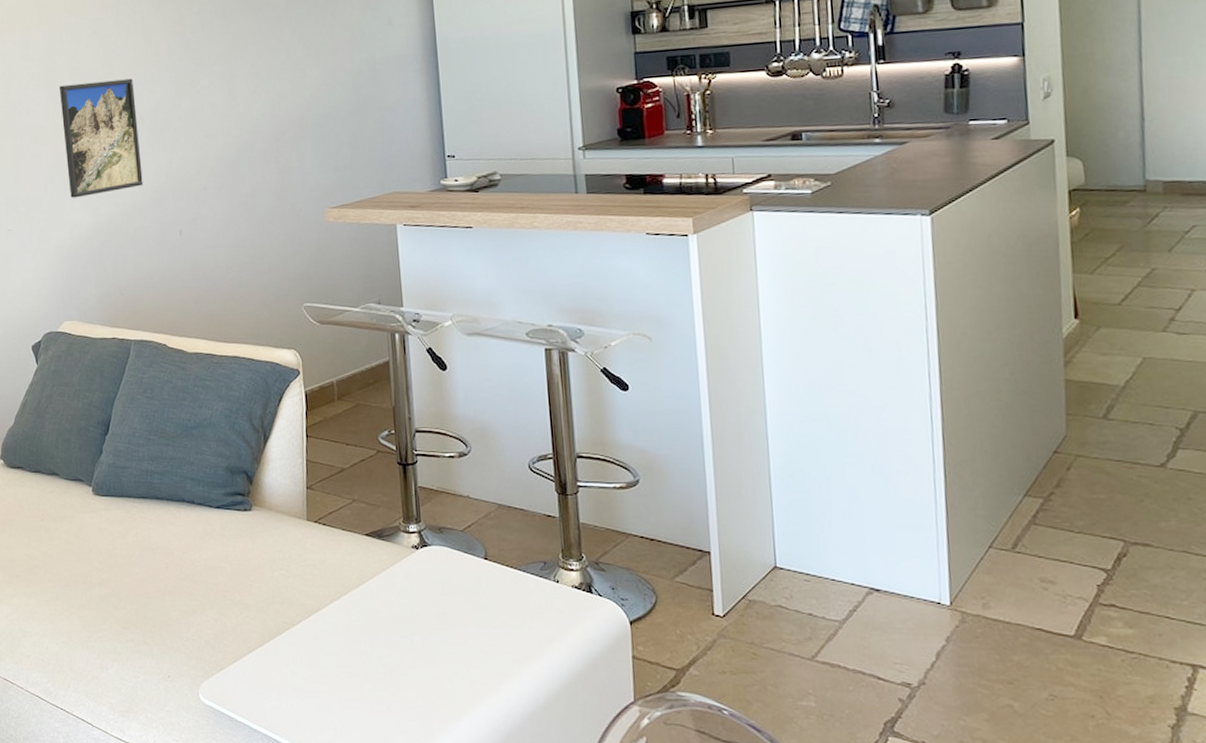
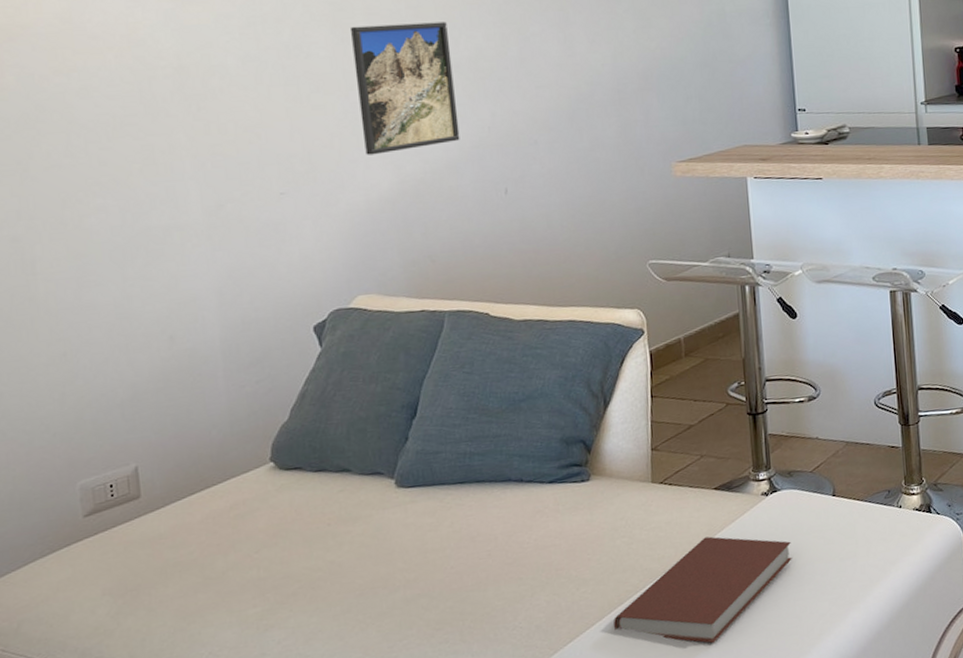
book: none [273,582,443,690] -> present [614,536,792,644]

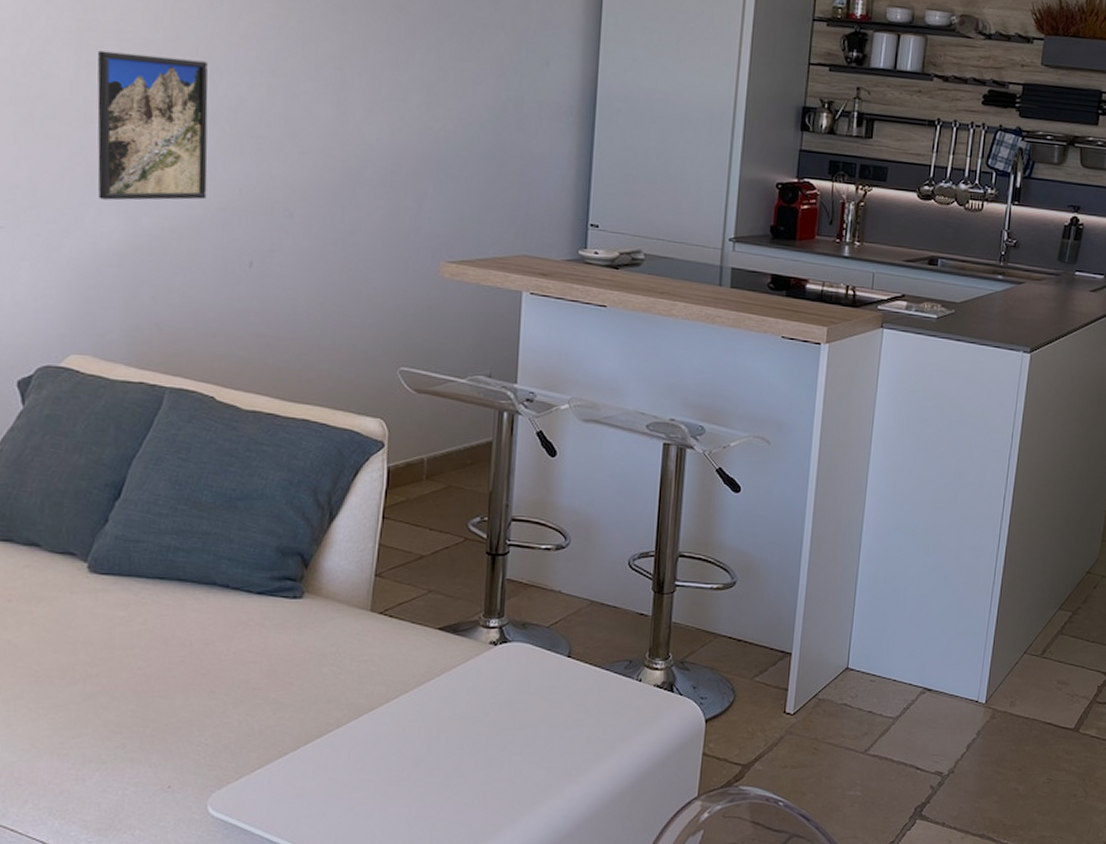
book: present [614,536,792,644] -> none [309,679,515,795]

